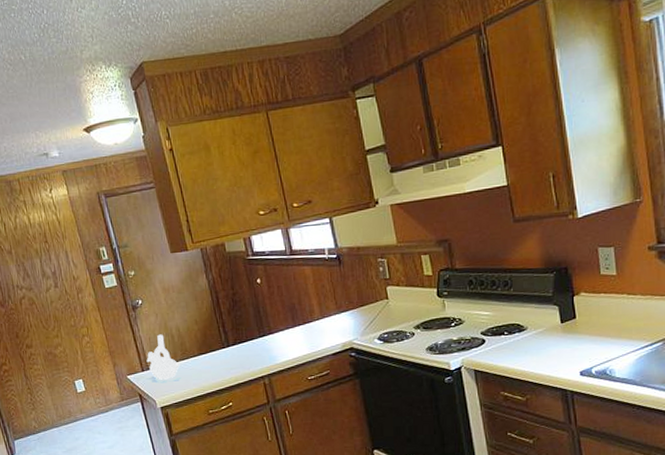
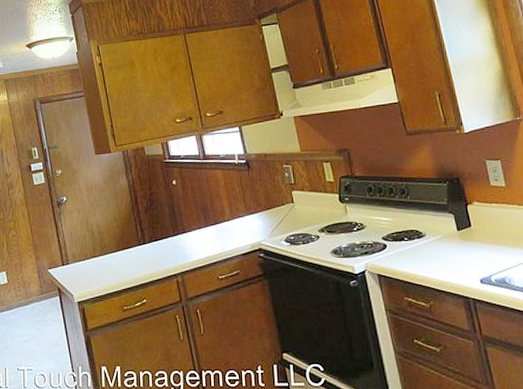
teapot: present [146,334,180,380] -> none [67,230,99,274]

